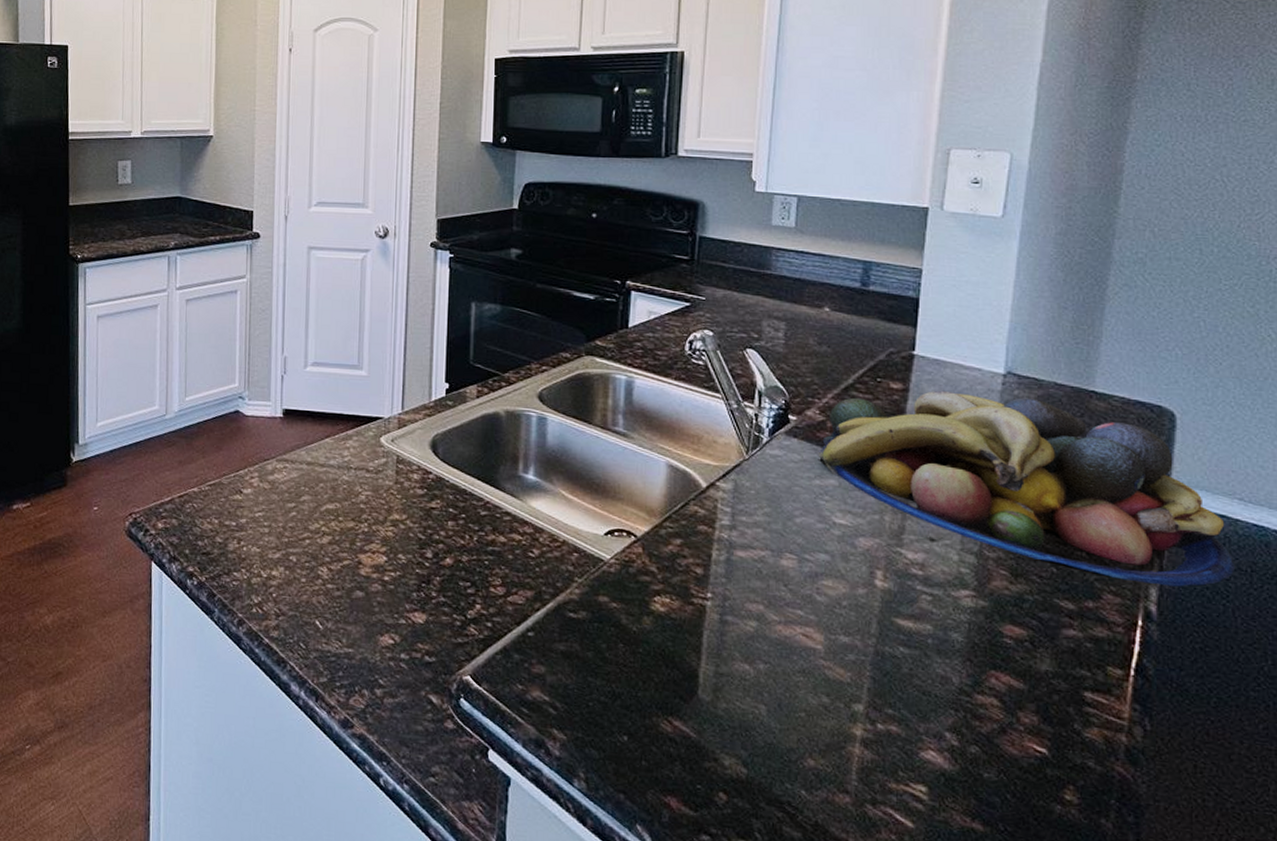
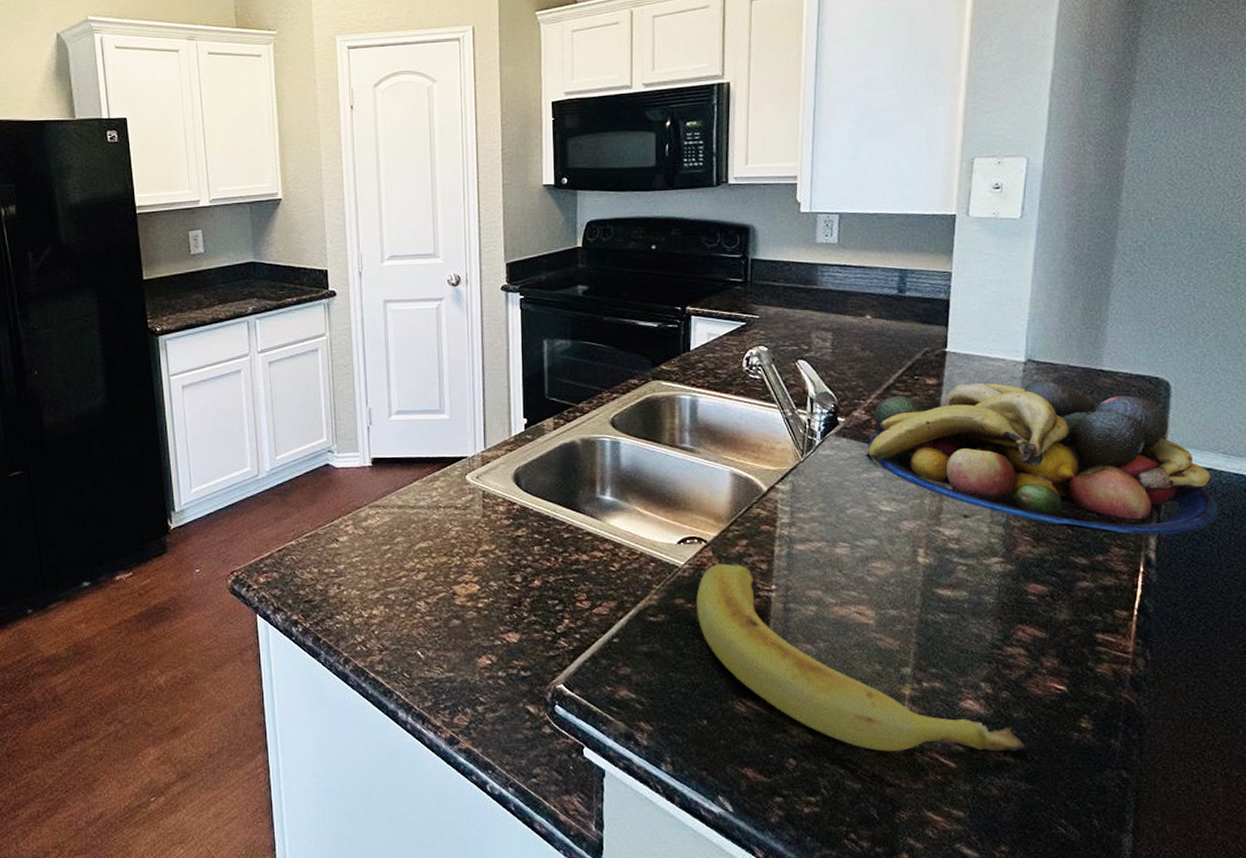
banana: none [622,562,997,818] -> present [696,563,1025,752]

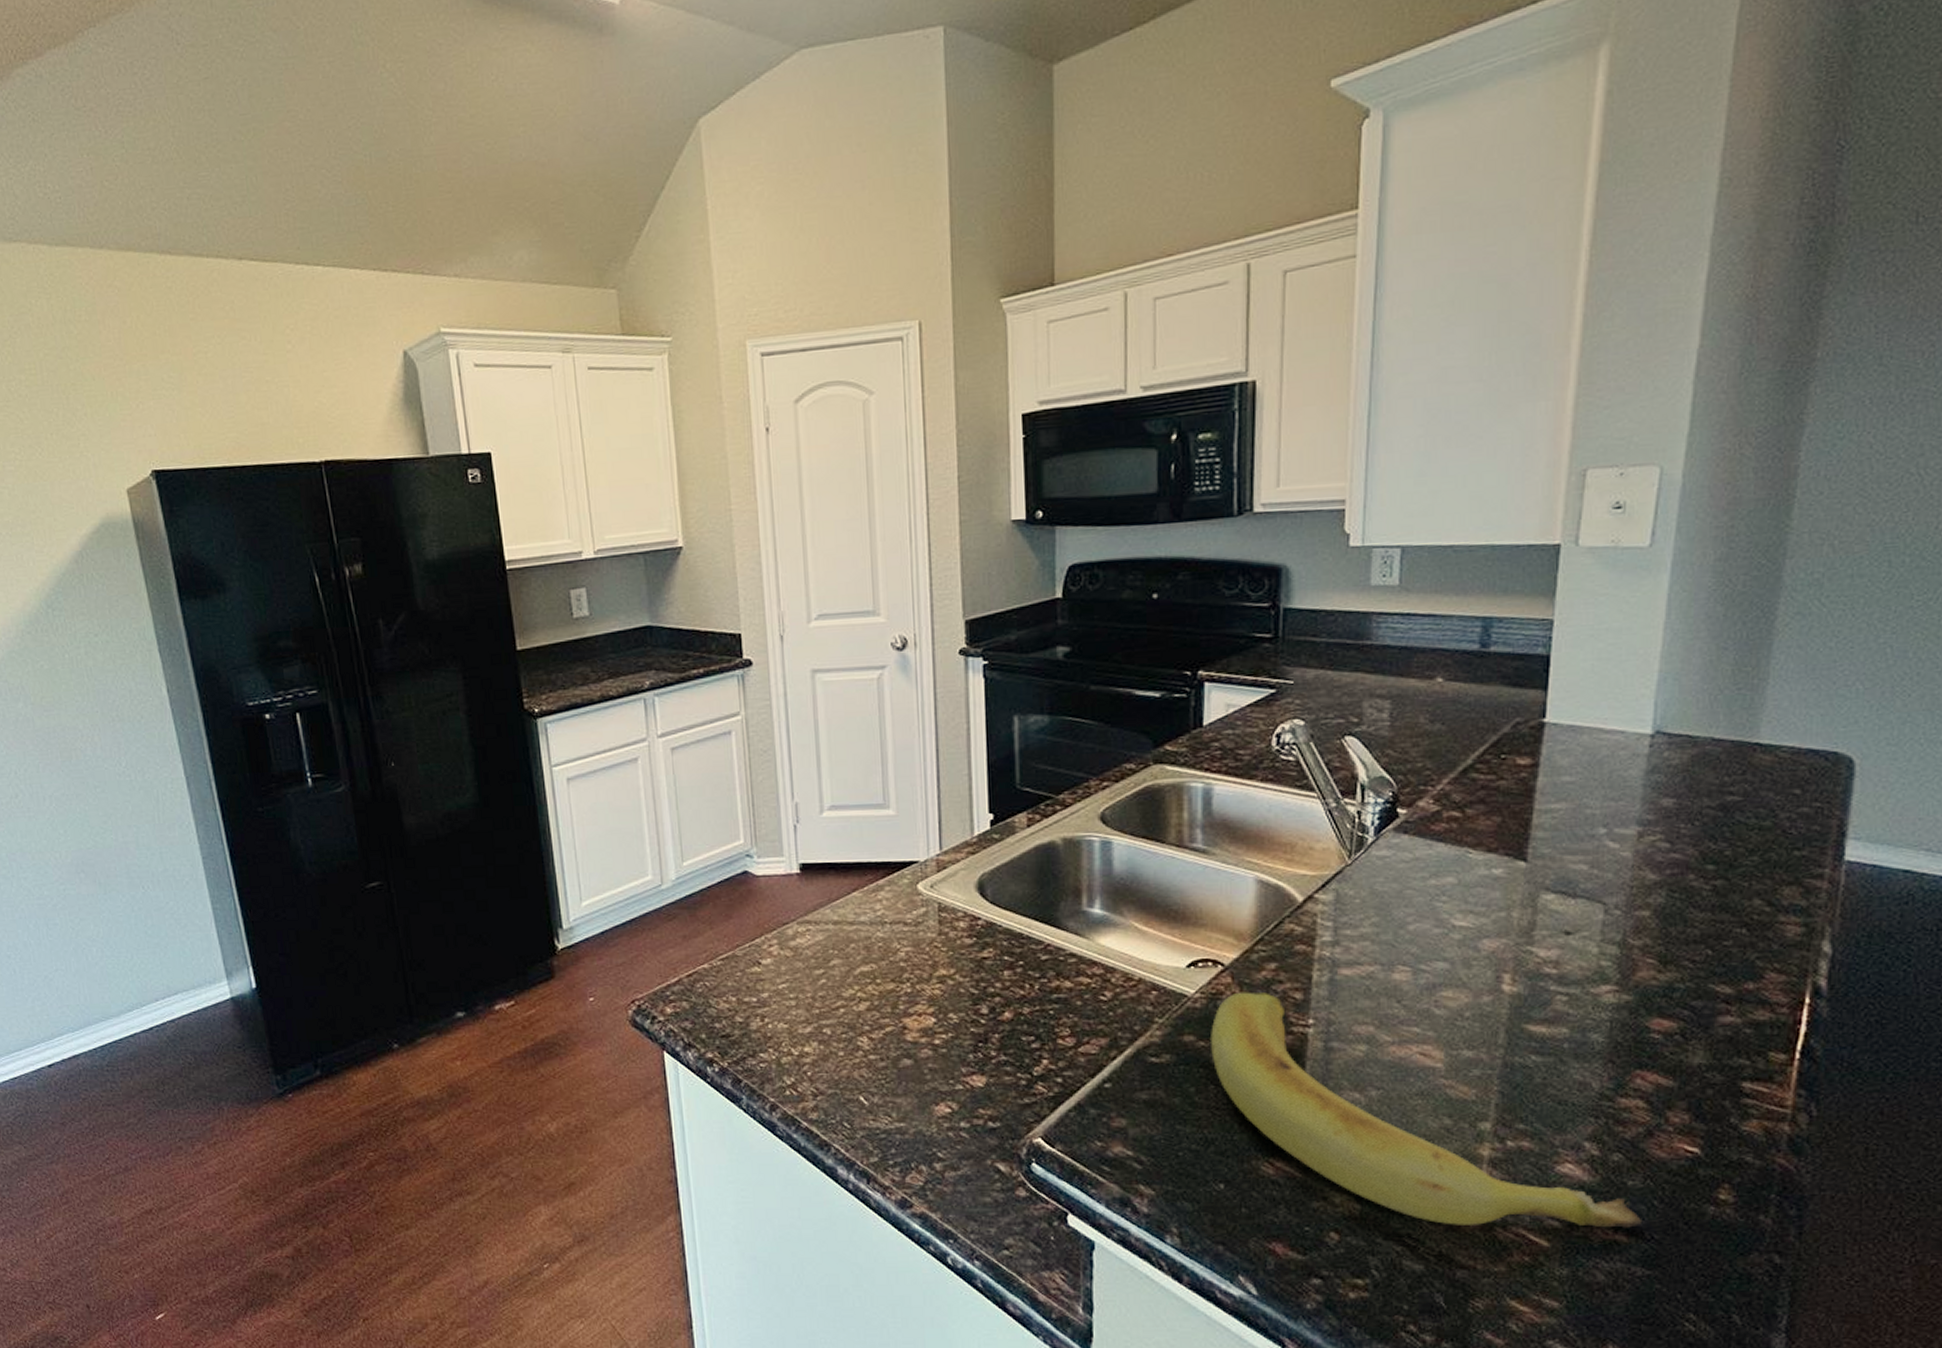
fruit bowl: present [864,381,1219,535] -> none [1433,759,1918,957]

